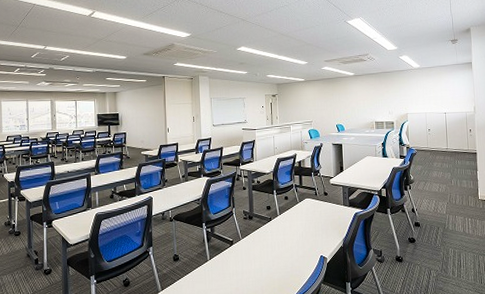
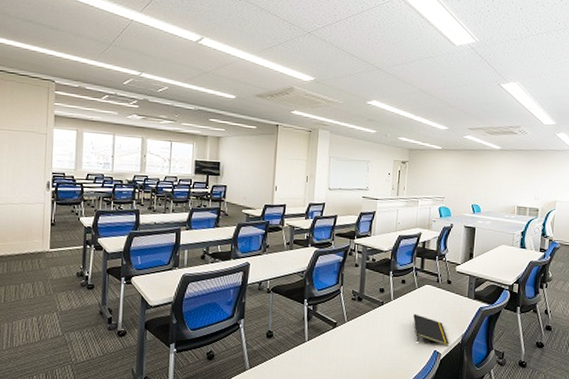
notepad: none [298,225,333,251] -> present [413,314,449,346]

